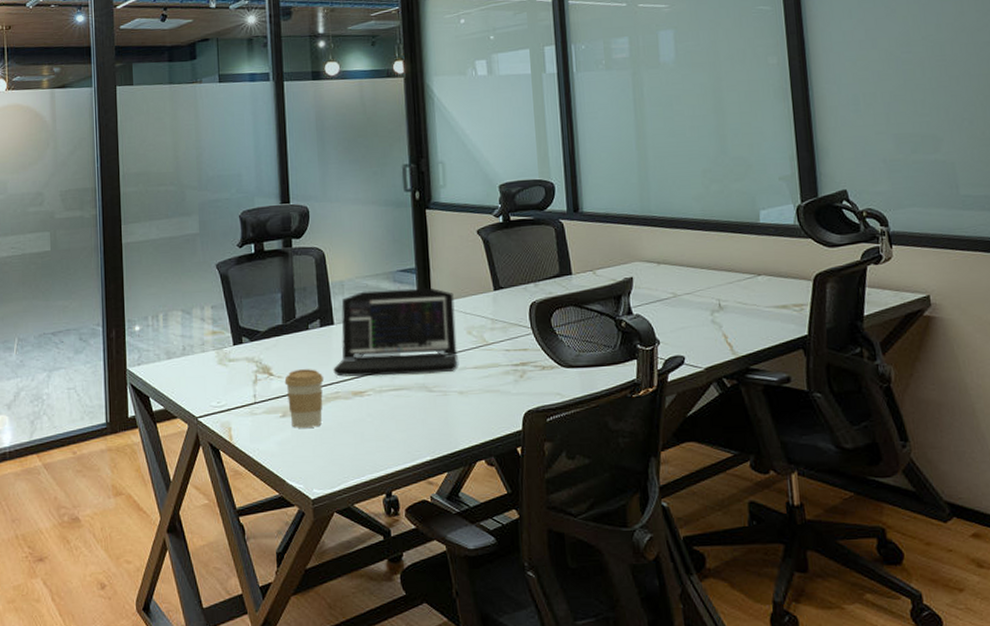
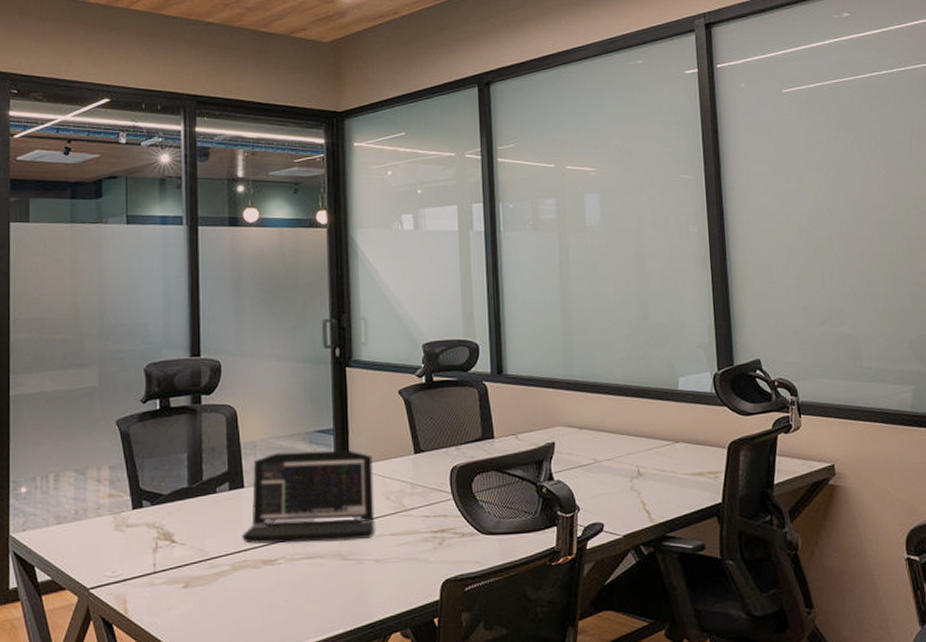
coffee cup: present [284,369,323,428] -> none [188,535,231,600]

